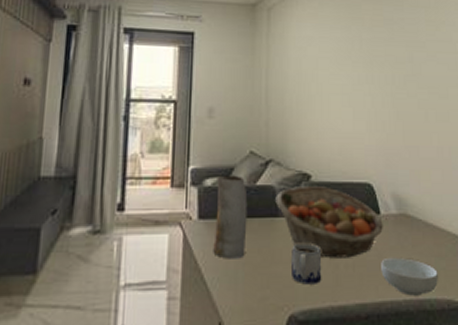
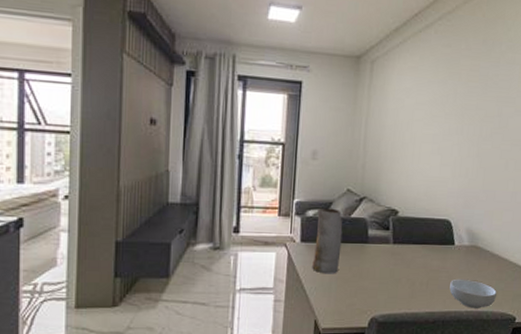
fruit basket: present [275,185,383,258] -> none [366,219,456,278]
mug: present [290,244,322,285] -> none [375,265,401,296]

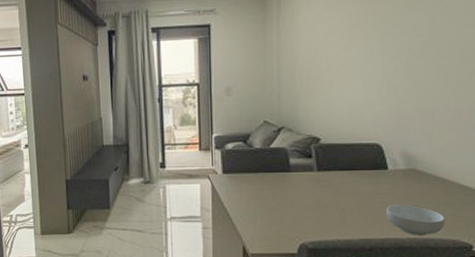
vase: present [312,208,343,274] -> none [236,140,263,203]

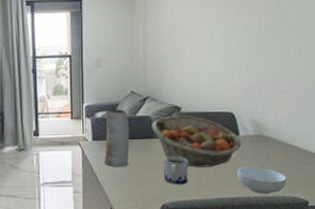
vase: none [236,140,263,203] -> present [104,109,130,168]
fruit basket: none [287,146,390,204] -> present [152,115,241,167]
mug: none [301,193,330,223] -> present [163,157,189,185]

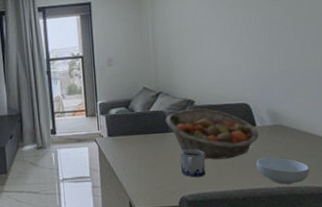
vase: present [104,109,130,168] -> none [119,105,145,162]

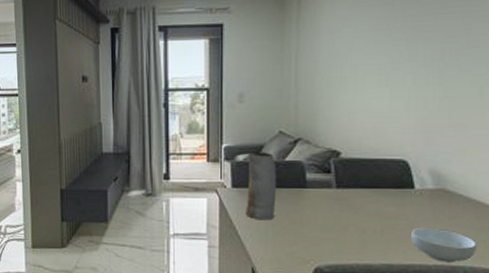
vase: none [119,105,145,162] -> present [246,152,277,221]
fruit basket: present [166,108,259,160] -> none [304,161,417,226]
mug: present [180,150,206,178] -> none [317,211,349,245]

